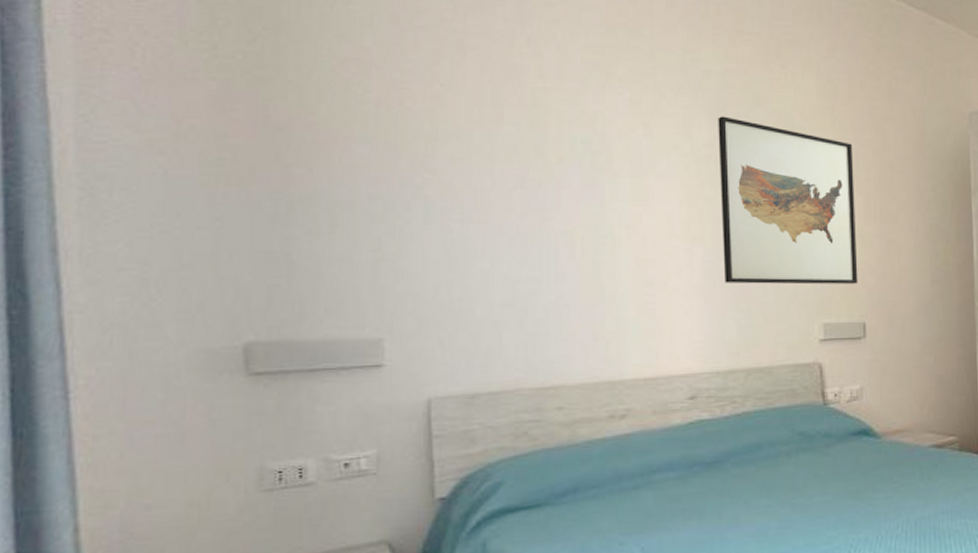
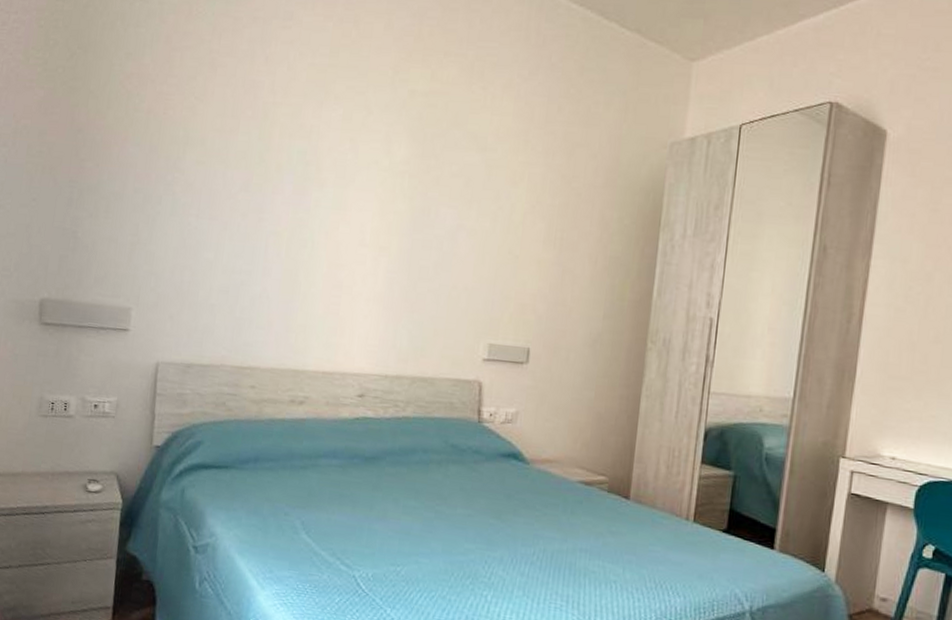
wall art: present [718,116,858,285] -> none [403,135,542,309]

